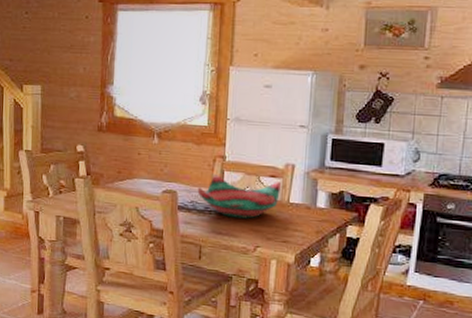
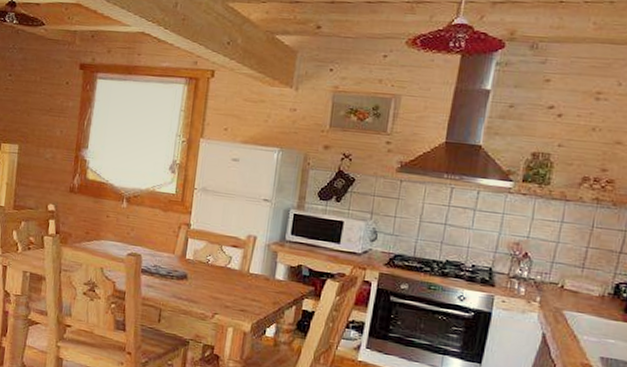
decorative bowl: present [197,175,281,219] -> none [161,241,242,286]

